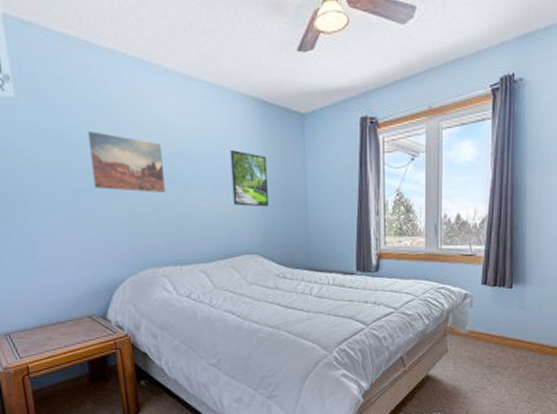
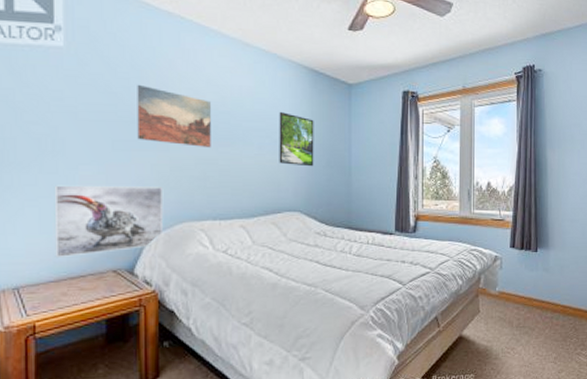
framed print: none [25,235,128,305] -> present [54,185,164,257]

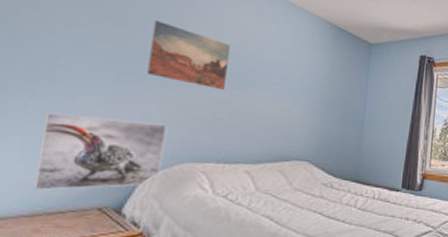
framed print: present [279,112,314,167] -> none [293,62,333,118]

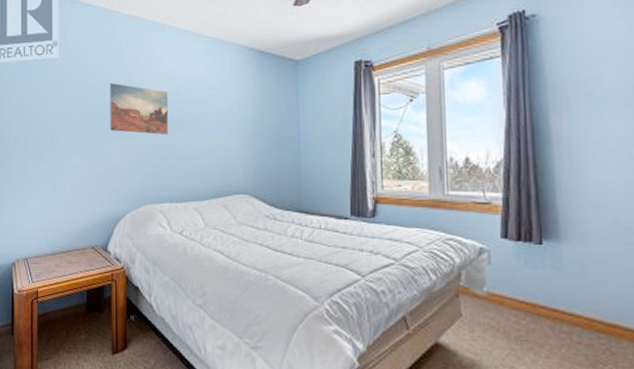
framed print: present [32,112,168,190] -> none [51,172,130,234]

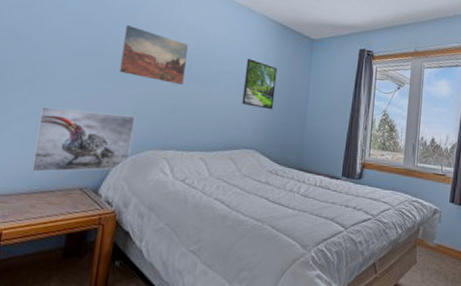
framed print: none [51,172,130,234] -> present [30,106,136,172]
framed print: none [227,96,262,148] -> present [242,59,278,110]

